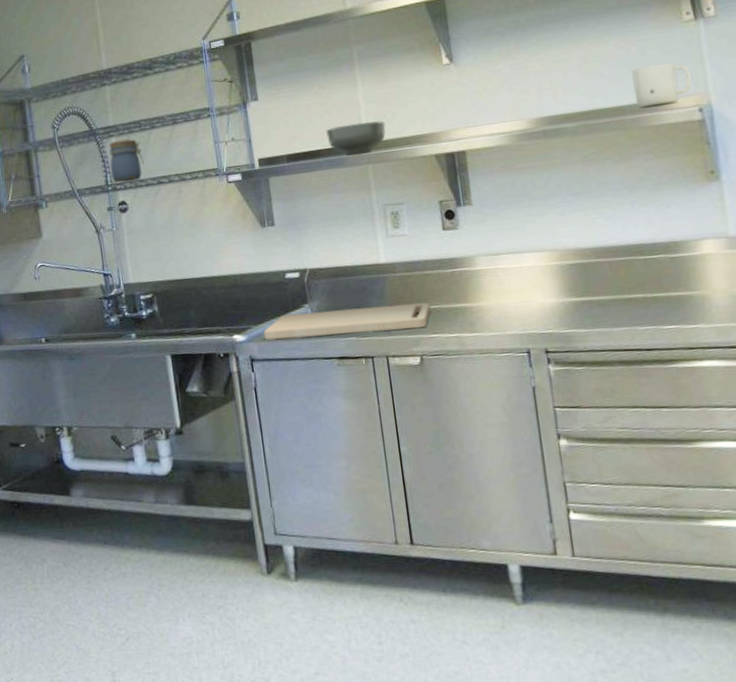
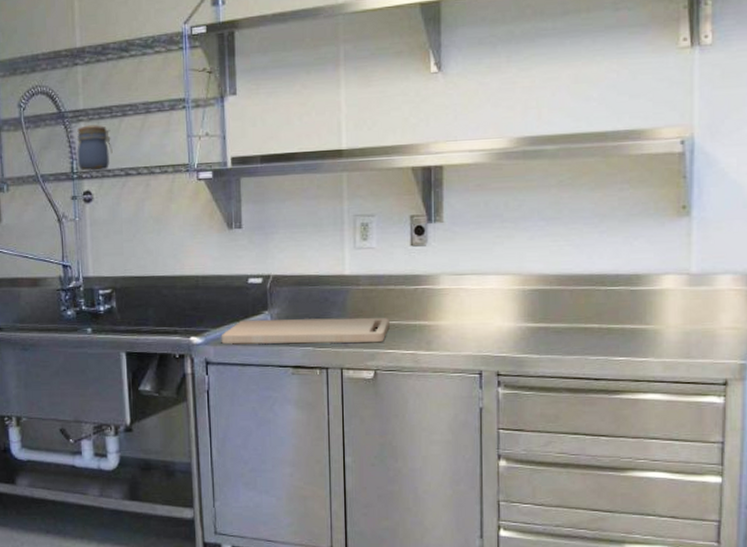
bowl: present [326,120,386,156] -> none [304,127,365,162]
mug: present [631,62,693,109] -> none [620,90,679,137]

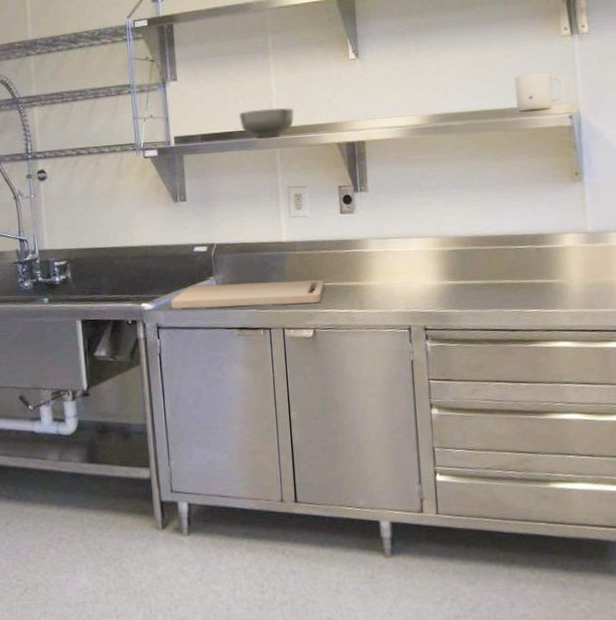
jar: present [77,125,113,172] -> none [31,109,65,152]
bowl: none [304,127,365,162] -> present [239,108,295,140]
mug: none [620,90,679,137] -> present [514,72,566,113]

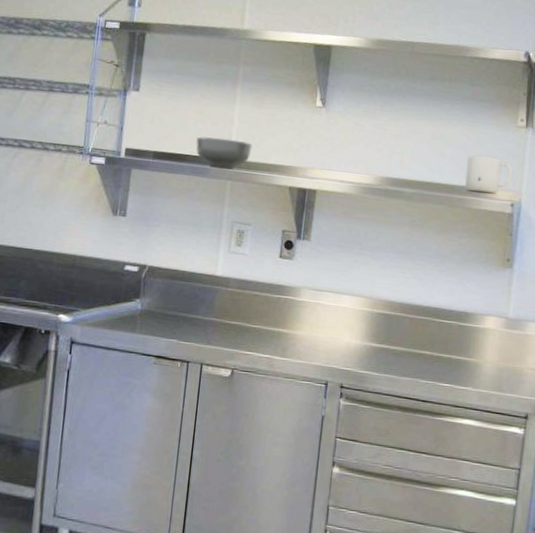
cutting board: present [170,280,325,310] -> none [89,304,252,344]

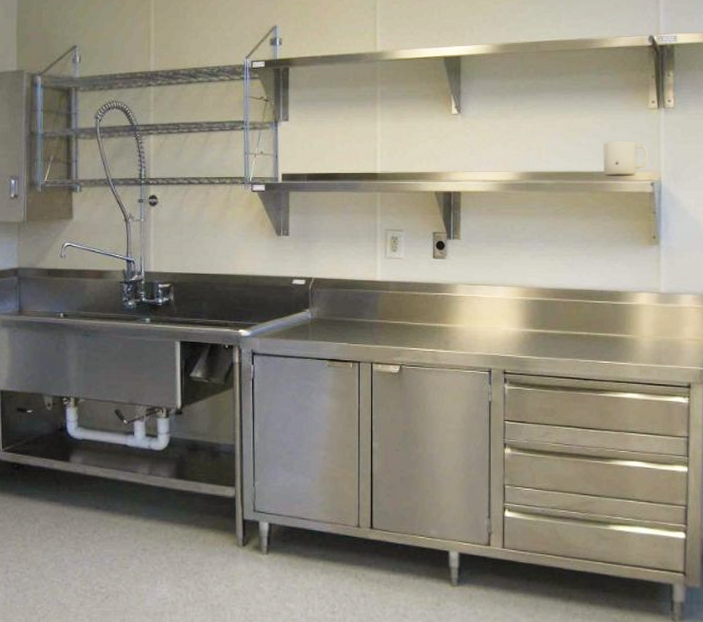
bowl: present [195,136,253,170] -> none [345,154,397,183]

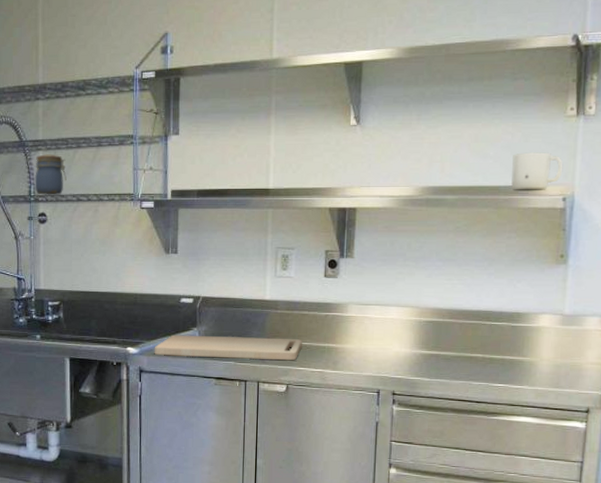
jar: none [145,138,178,179] -> present [35,154,67,196]
cutting board: none [266,316,414,341] -> present [154,335,302,361]

